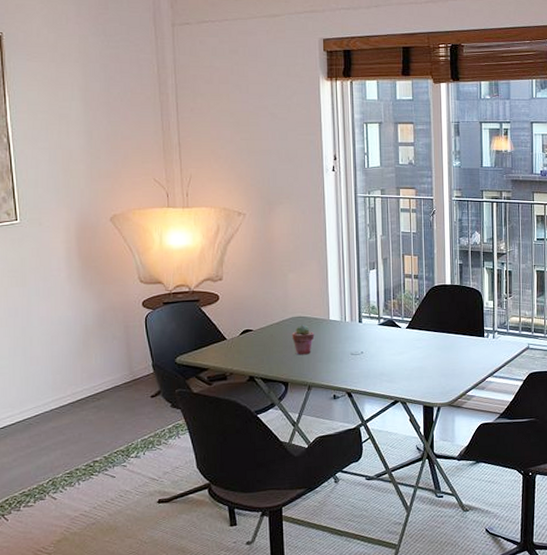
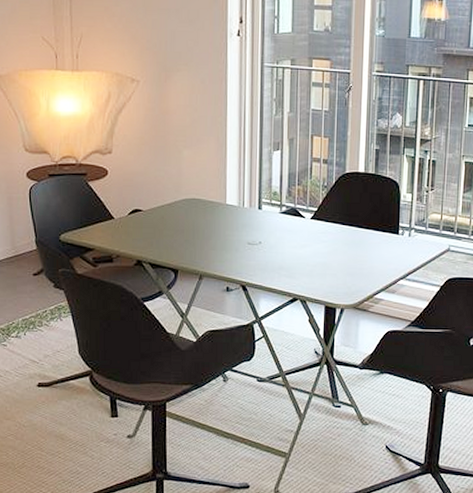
potted succulent: present [292,325,315,355] -> none [184,208,209,241]

